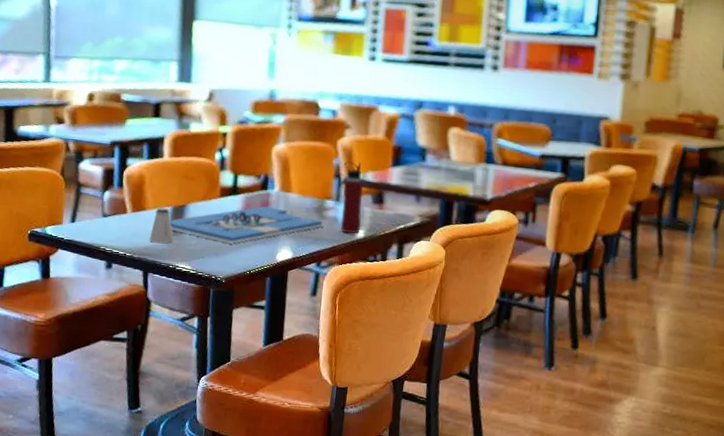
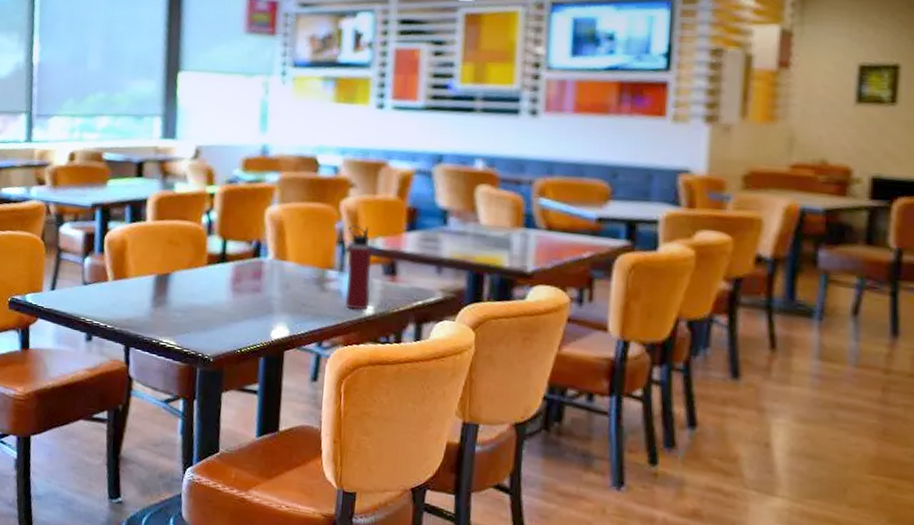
saltshaker: present [150,208,174,244] -> none [132,276,157,316]
board game: present [170,206,324,244] -> none [153,275,326,318]

